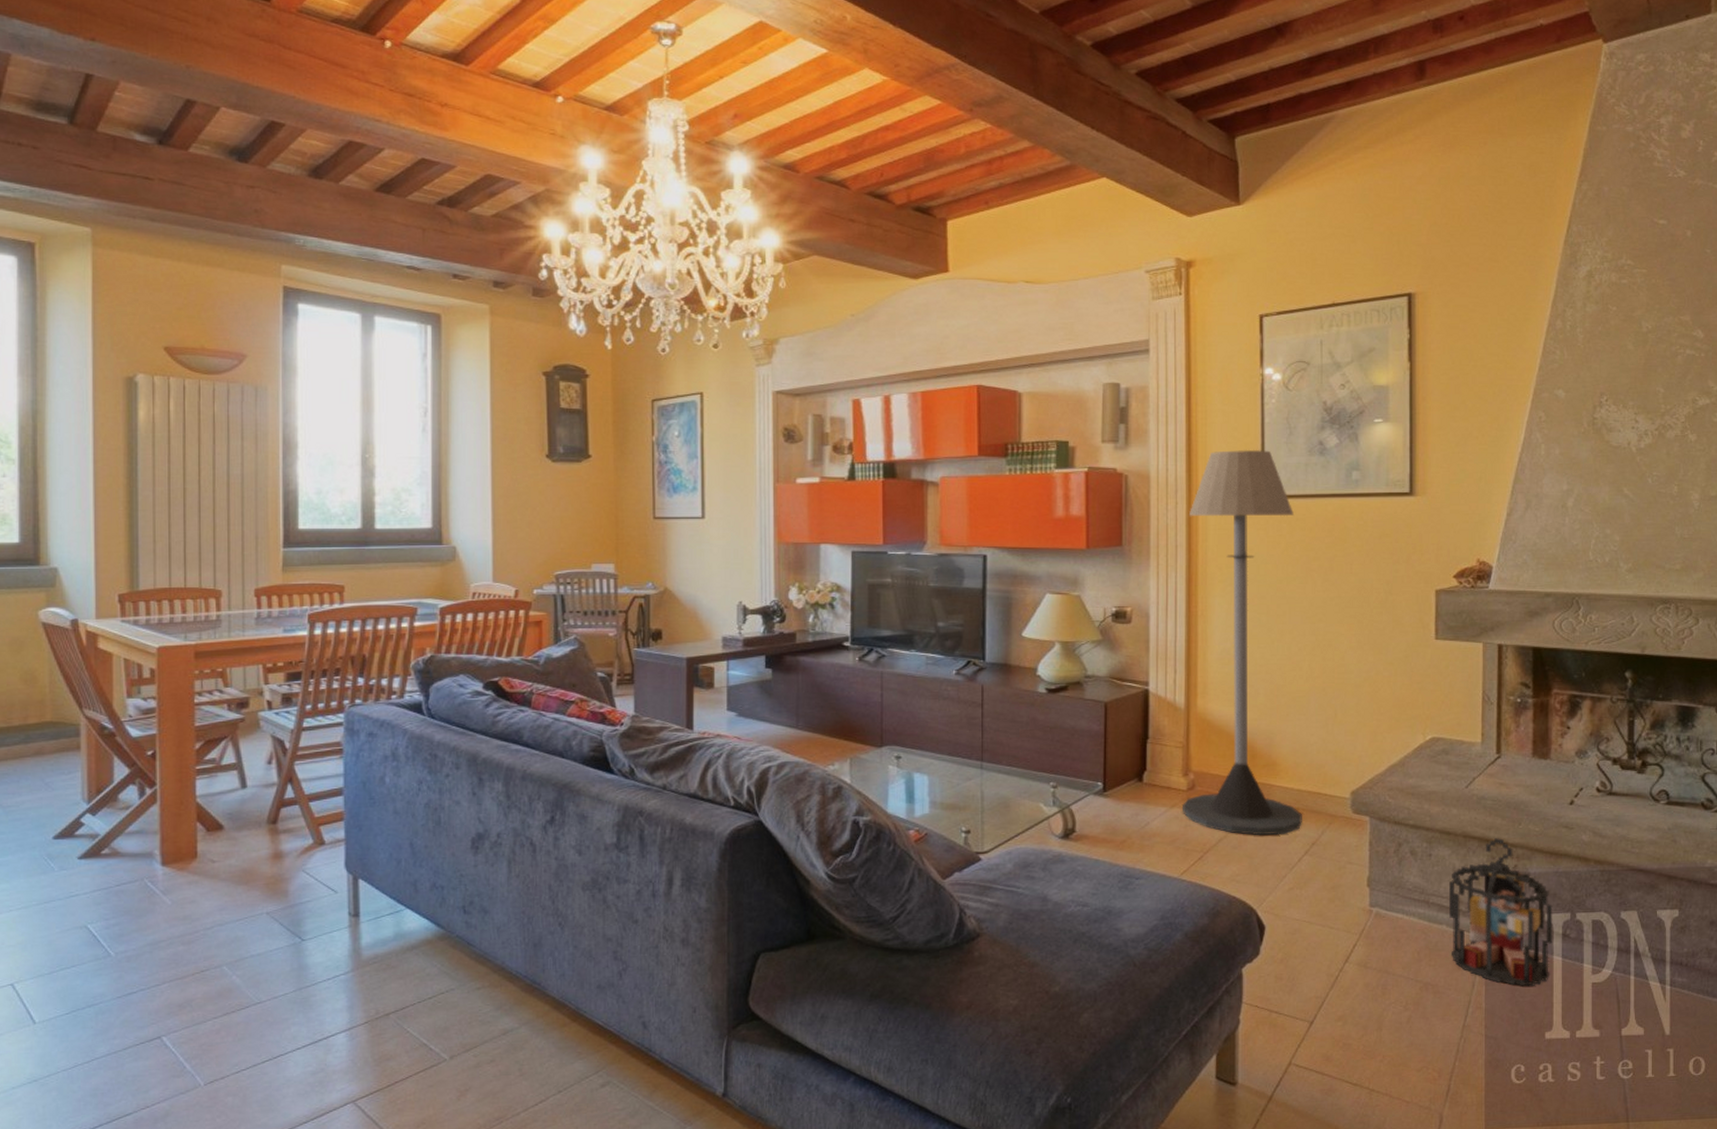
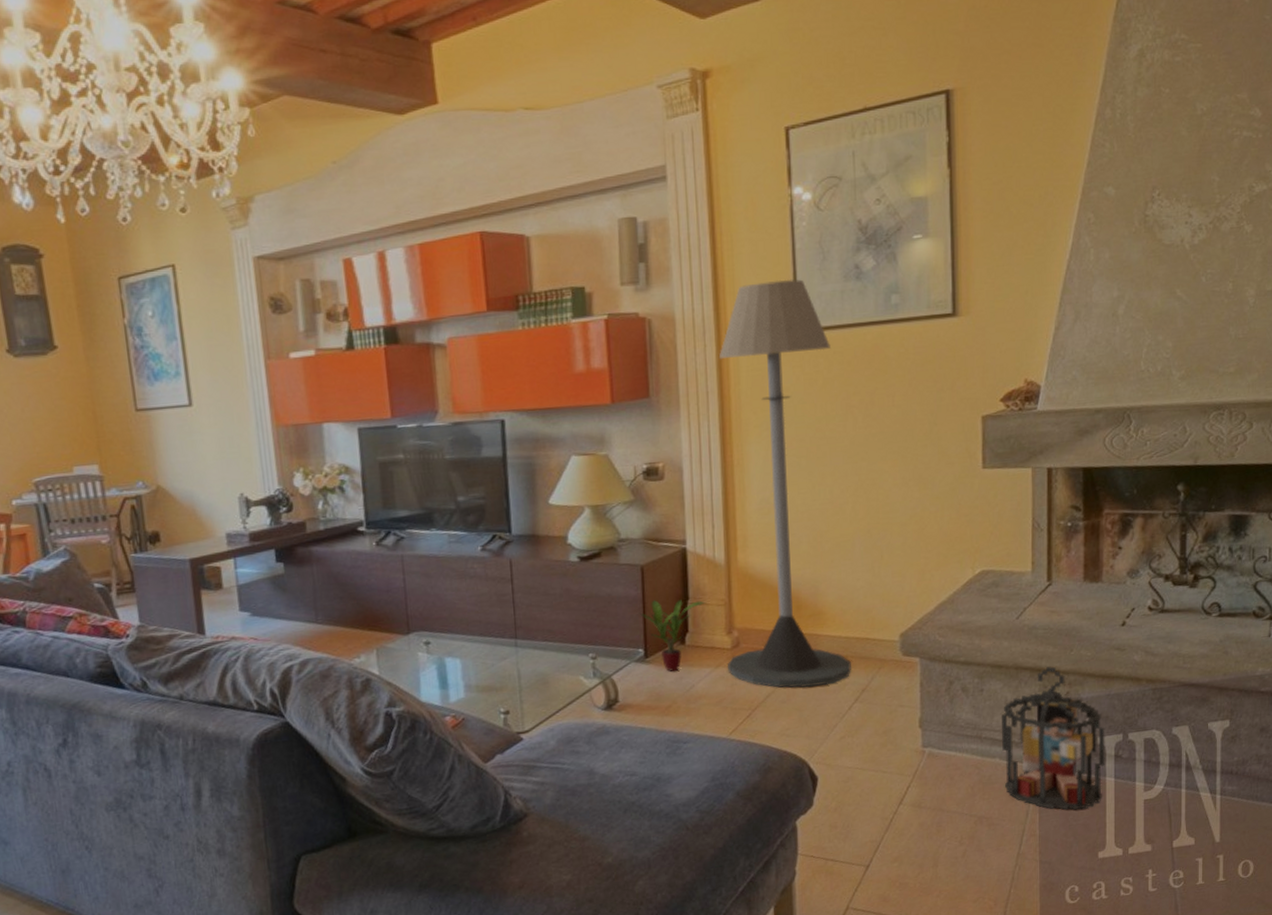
potted plant: none [1100,737,1165,807] -> present [638,600,707,672]

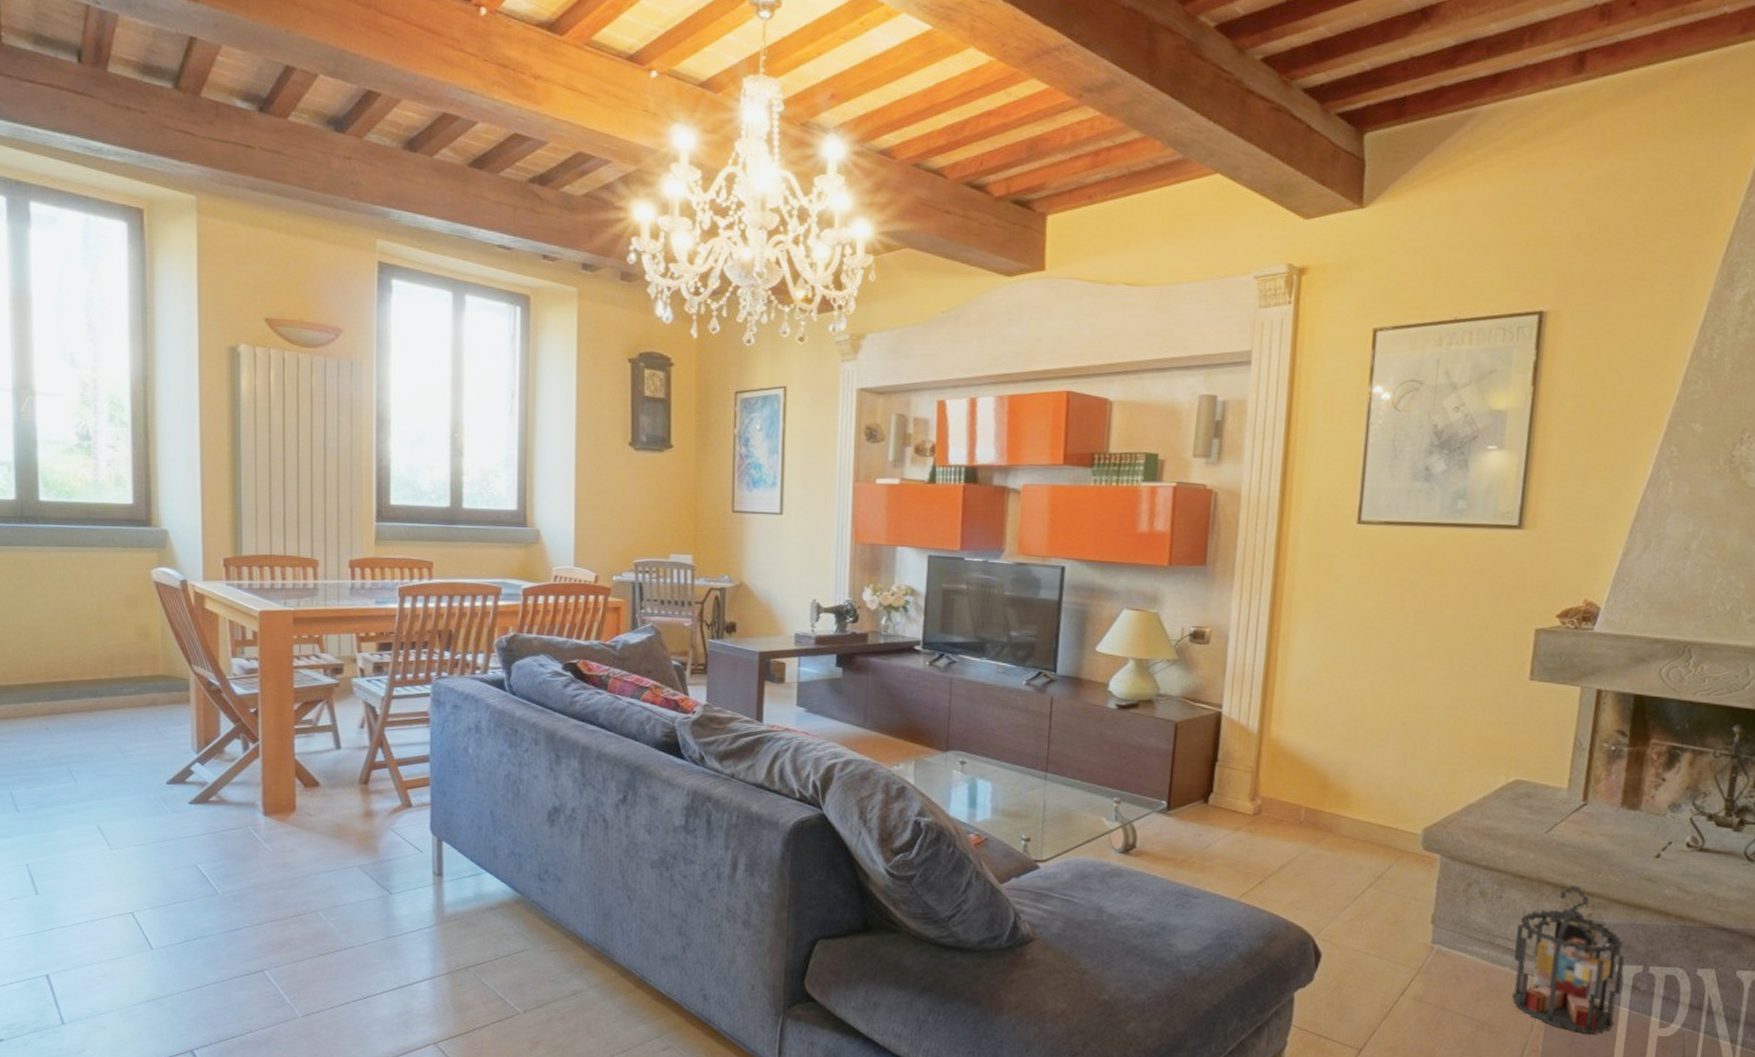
potted plant: present [638,600,707,672] -> none [1167,757,1234,827]
floor lamp: present [718,279,851,688] -> none [1247,471,1391,866]

